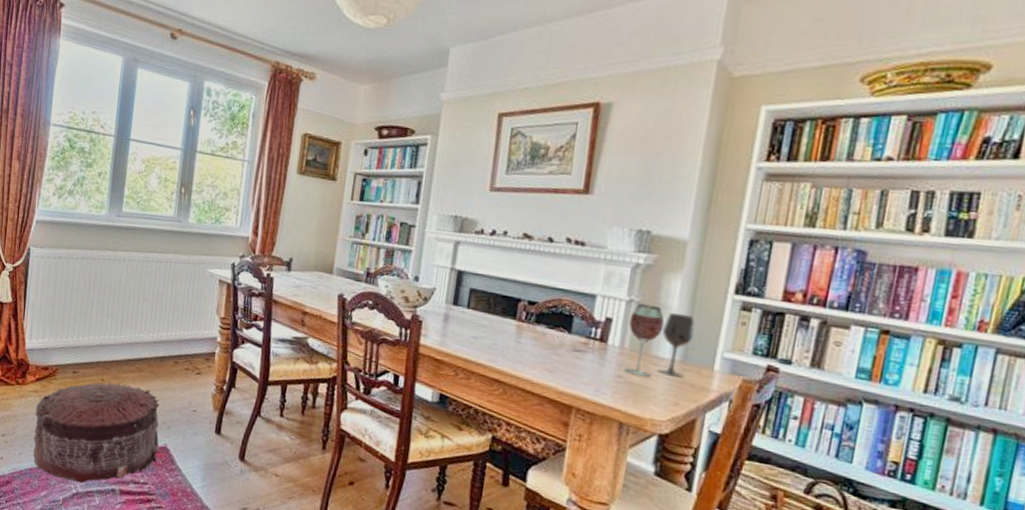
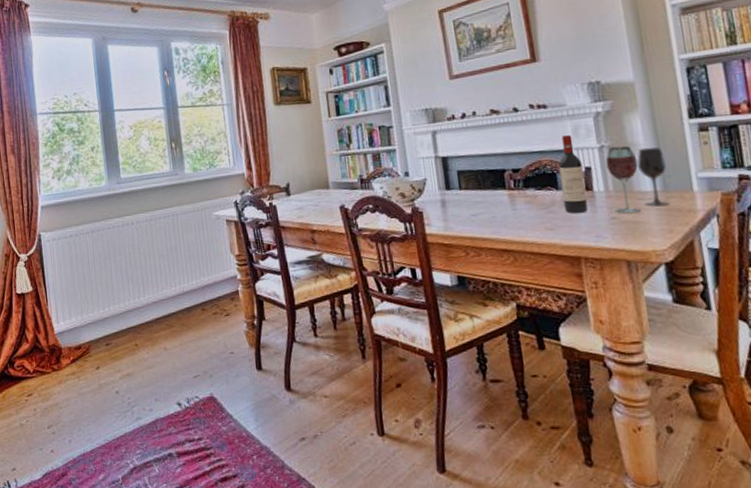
pouf: present [33,382,160,483] -> none [76,343,206,457]
wine bottle: none [570,279,605,364] -> present [558,135,589,214]

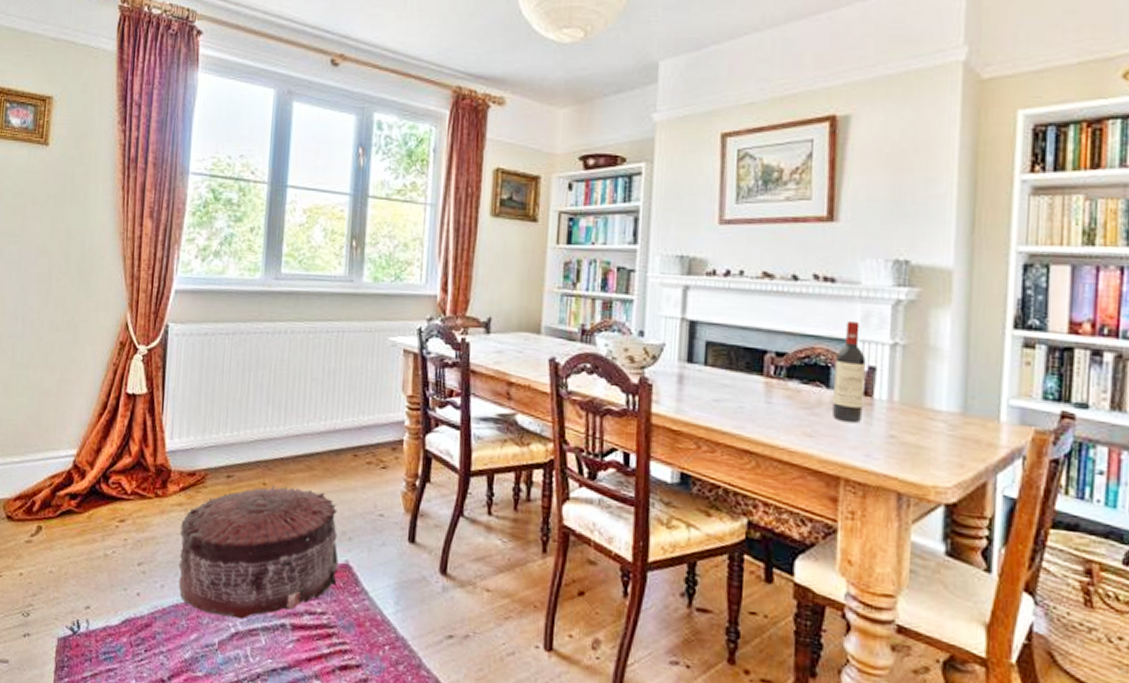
pouf: none [76,343,206,457] -> present [178,486,339,619]
wineglass: present [605,145,642,214] -> none [895,347,937,435]
wine glass: present [637,147,671,207] -> none [934,355,972,434]

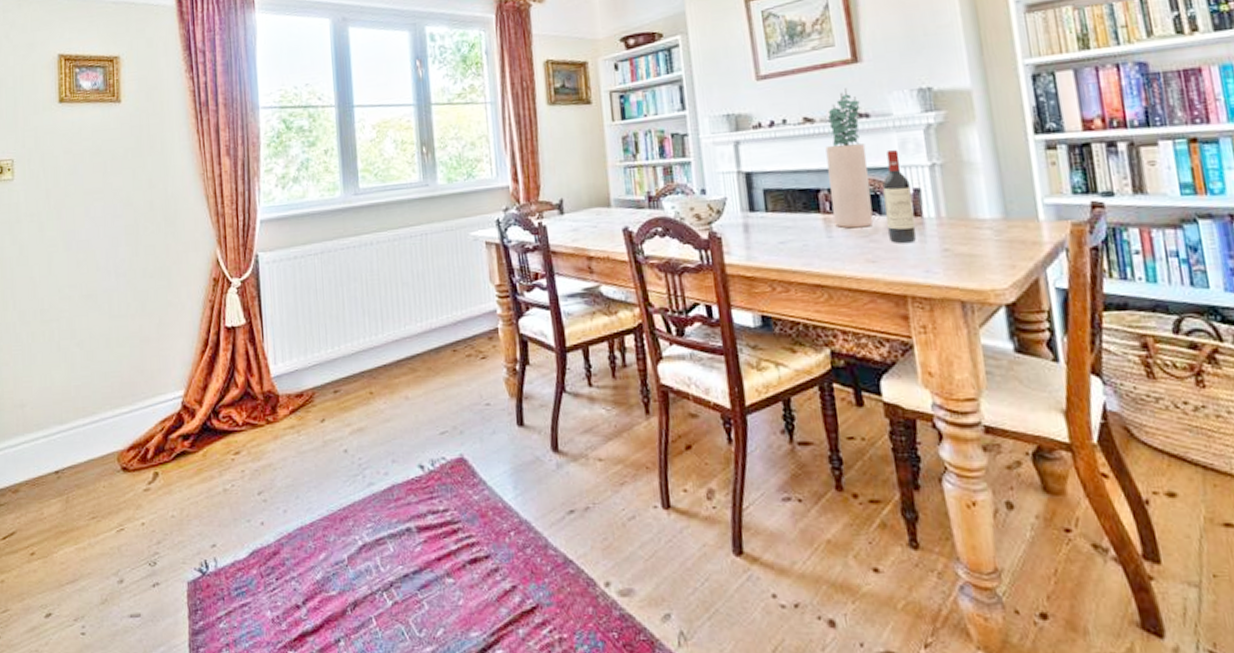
pouf: present [178,486,339,619] -> none [295,391,454,531]
vase: none [775,247,827,399] -> present [825,88,874,229]

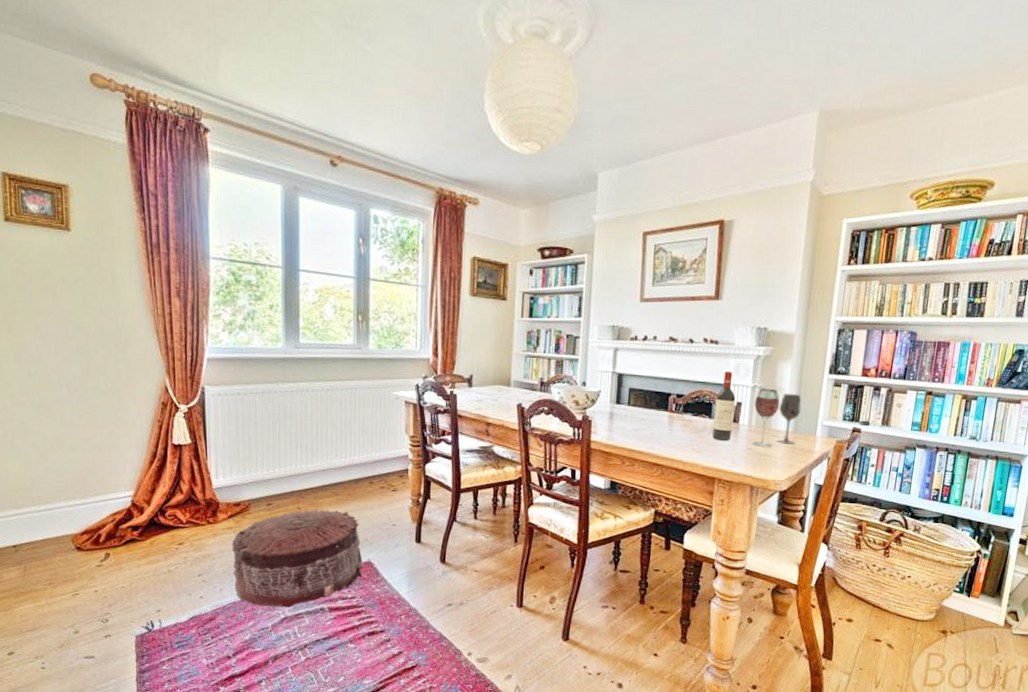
pouf: none [295,391,454,531] -> present [231,509,362,608]
vase: present [825,88,874,229] -> none [675,318,713,426]
wineglass: none [937,164,979,245] -> present [751,388,780,447]
wine glass: none [974,167,1012,238] -> present [776,393,802,445]

